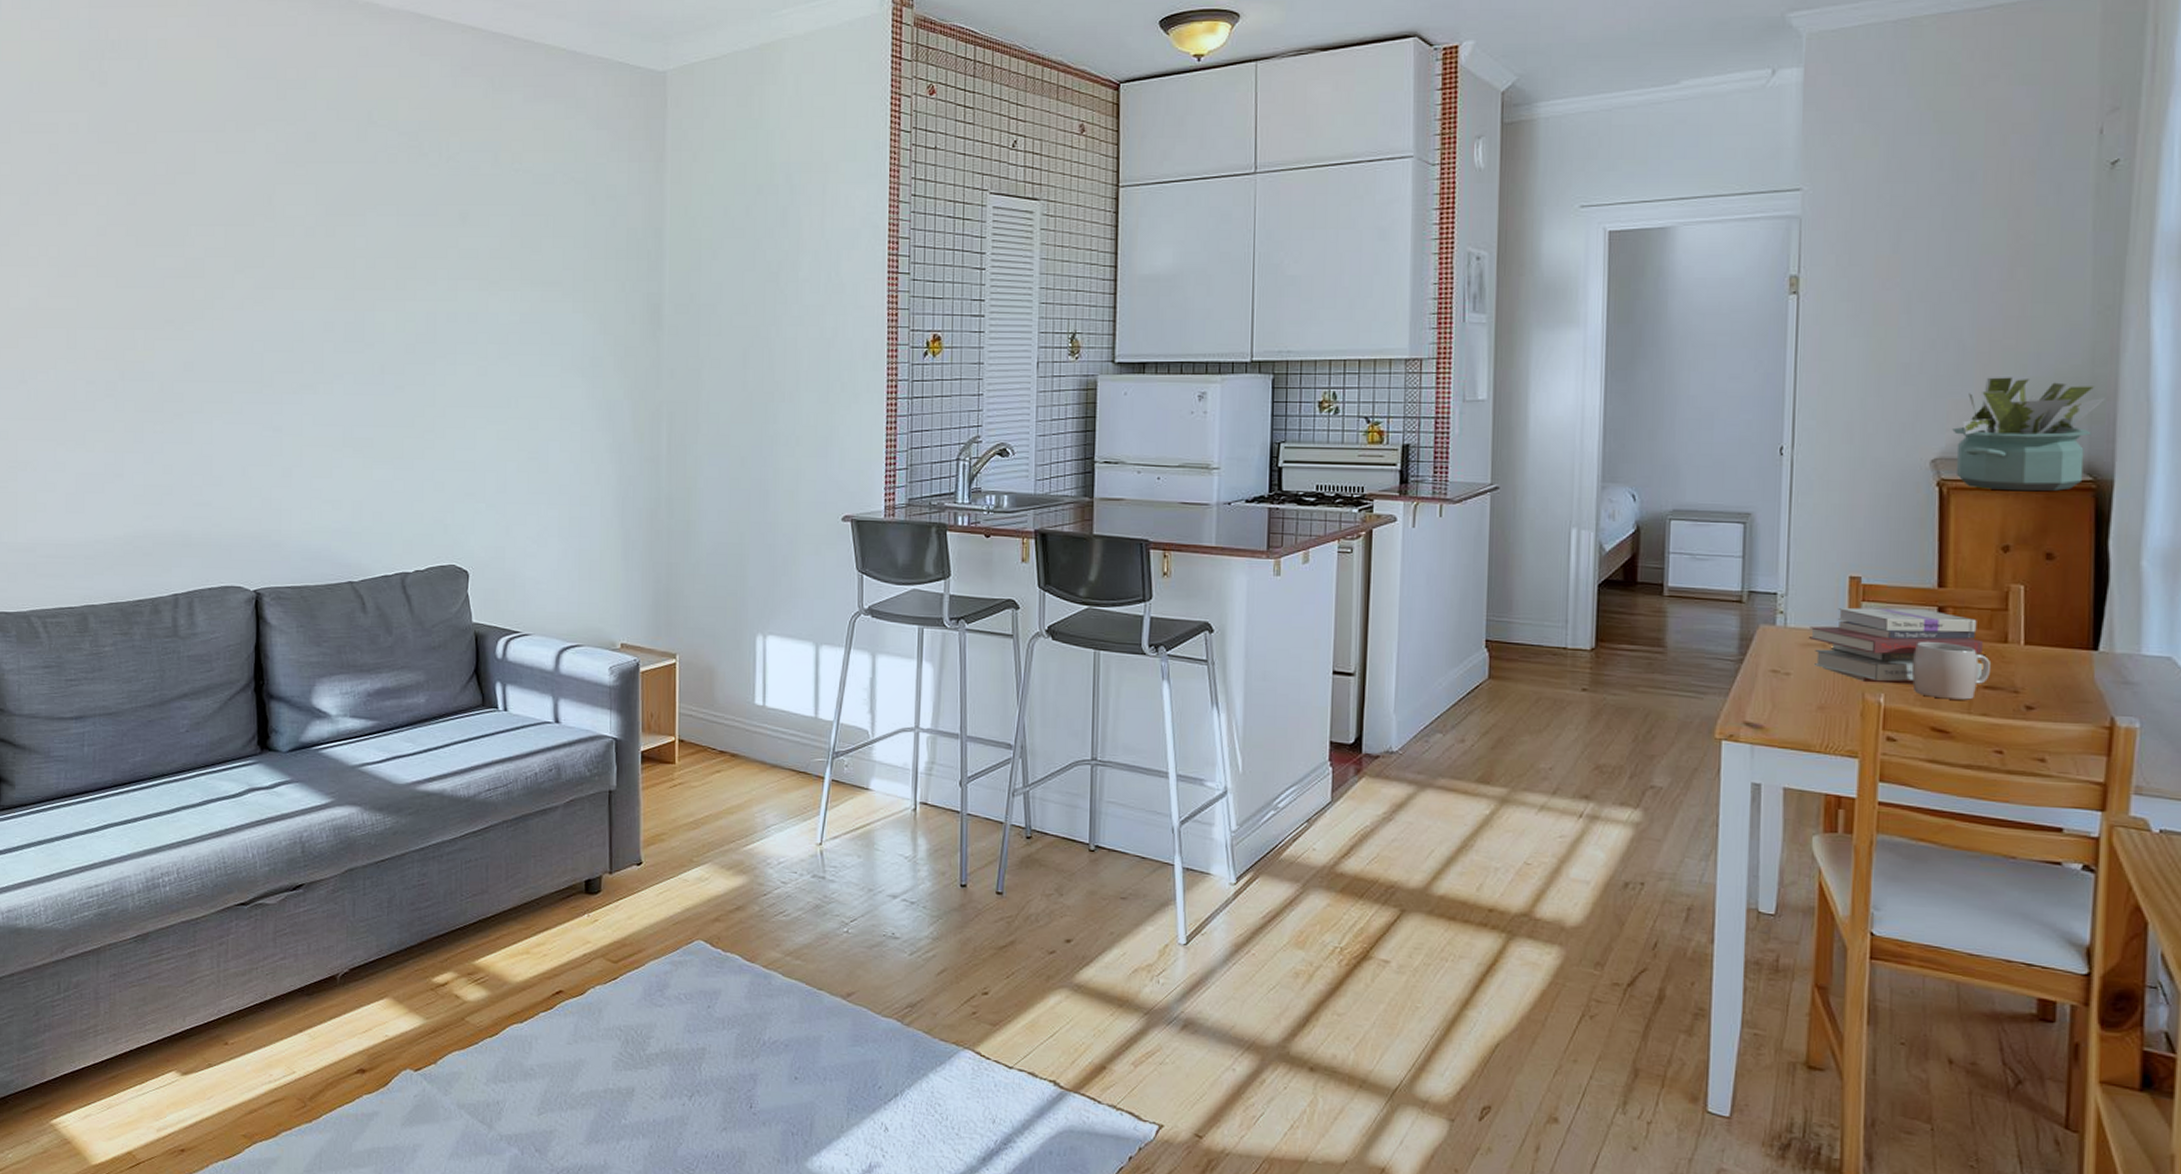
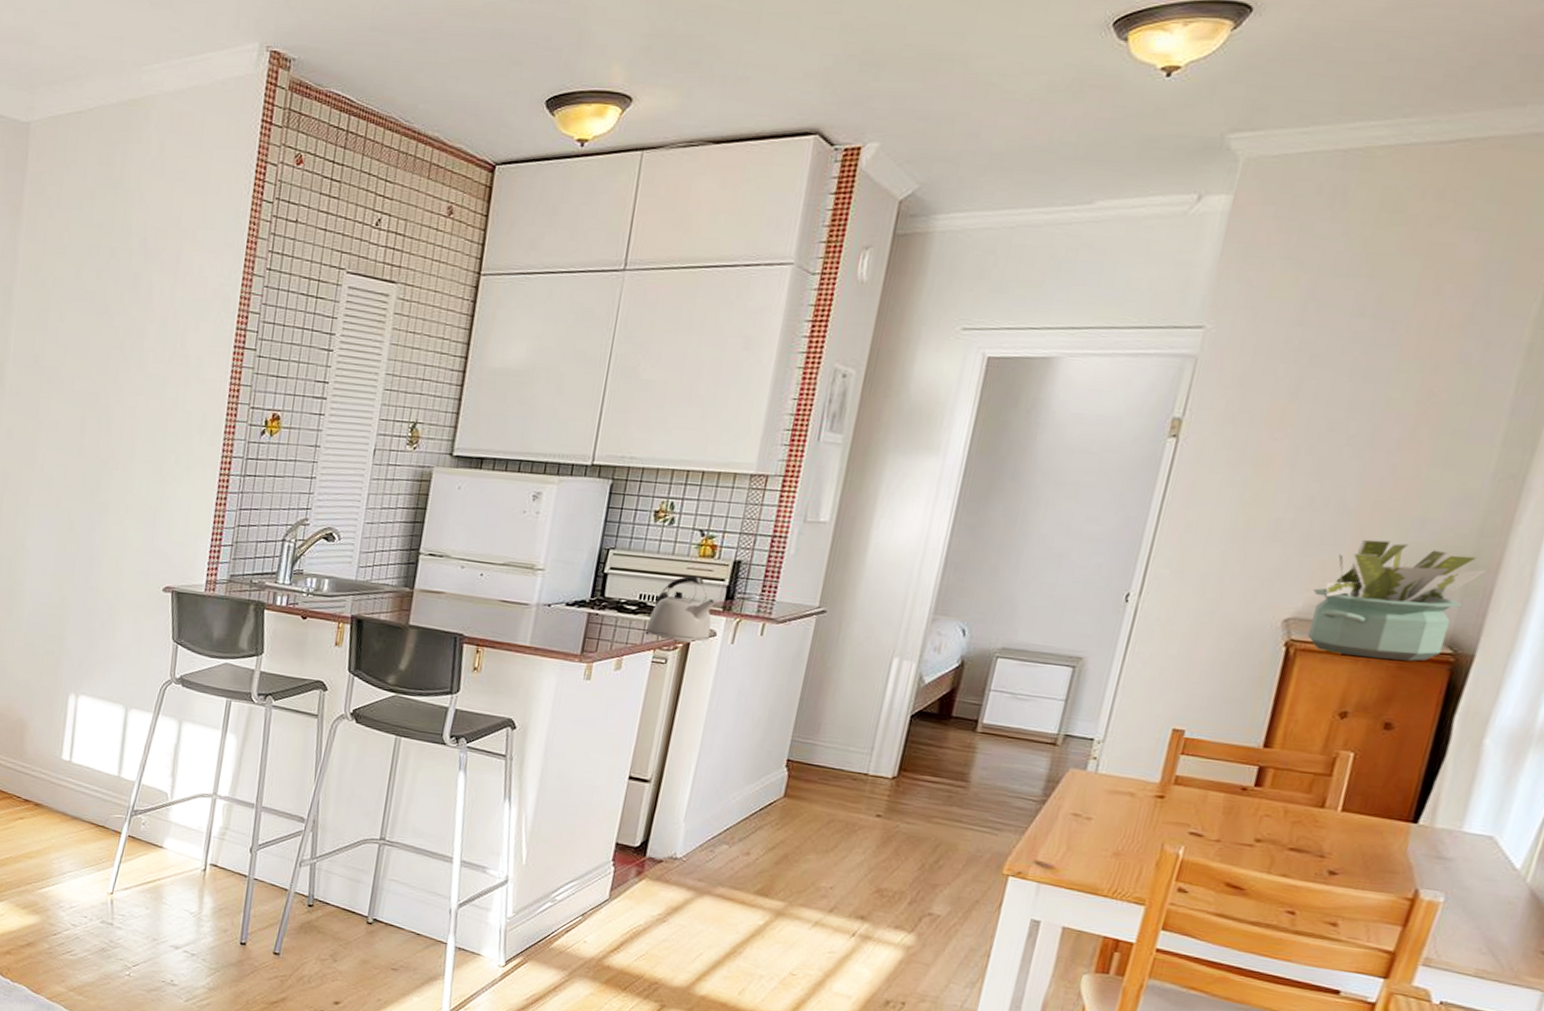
kettle: none [1327,462,1391,530] -> present [644,575,715,643]
books: present [1809,607,1983,684] -> none [1118,759,1299,841]
mug: present [1911,641,1992,700] -> none [1215,799,1302,860]

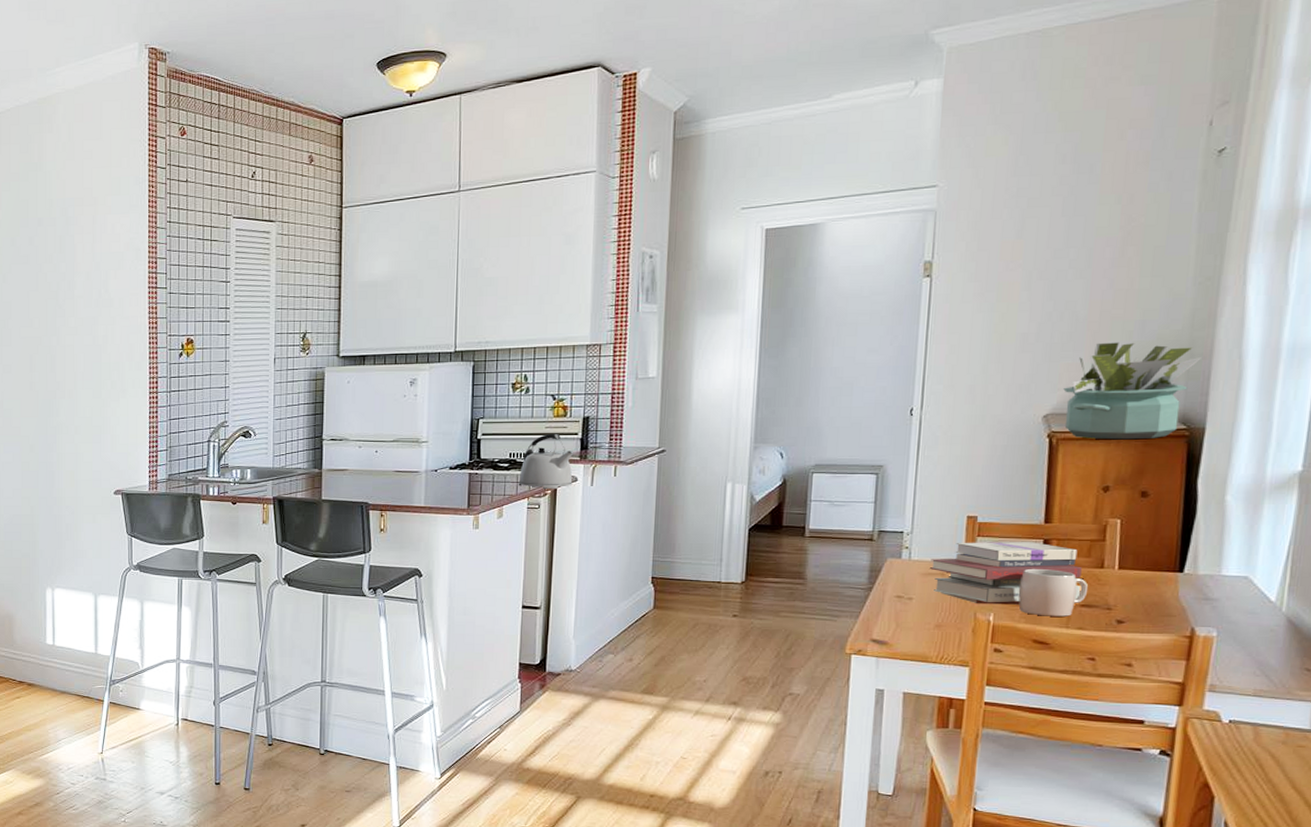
books: none [1118,759,1299,841] -> present [930,542,1082,605]
mug: none [1215,799,1302,860] -> present [1018,568,1089,617]

